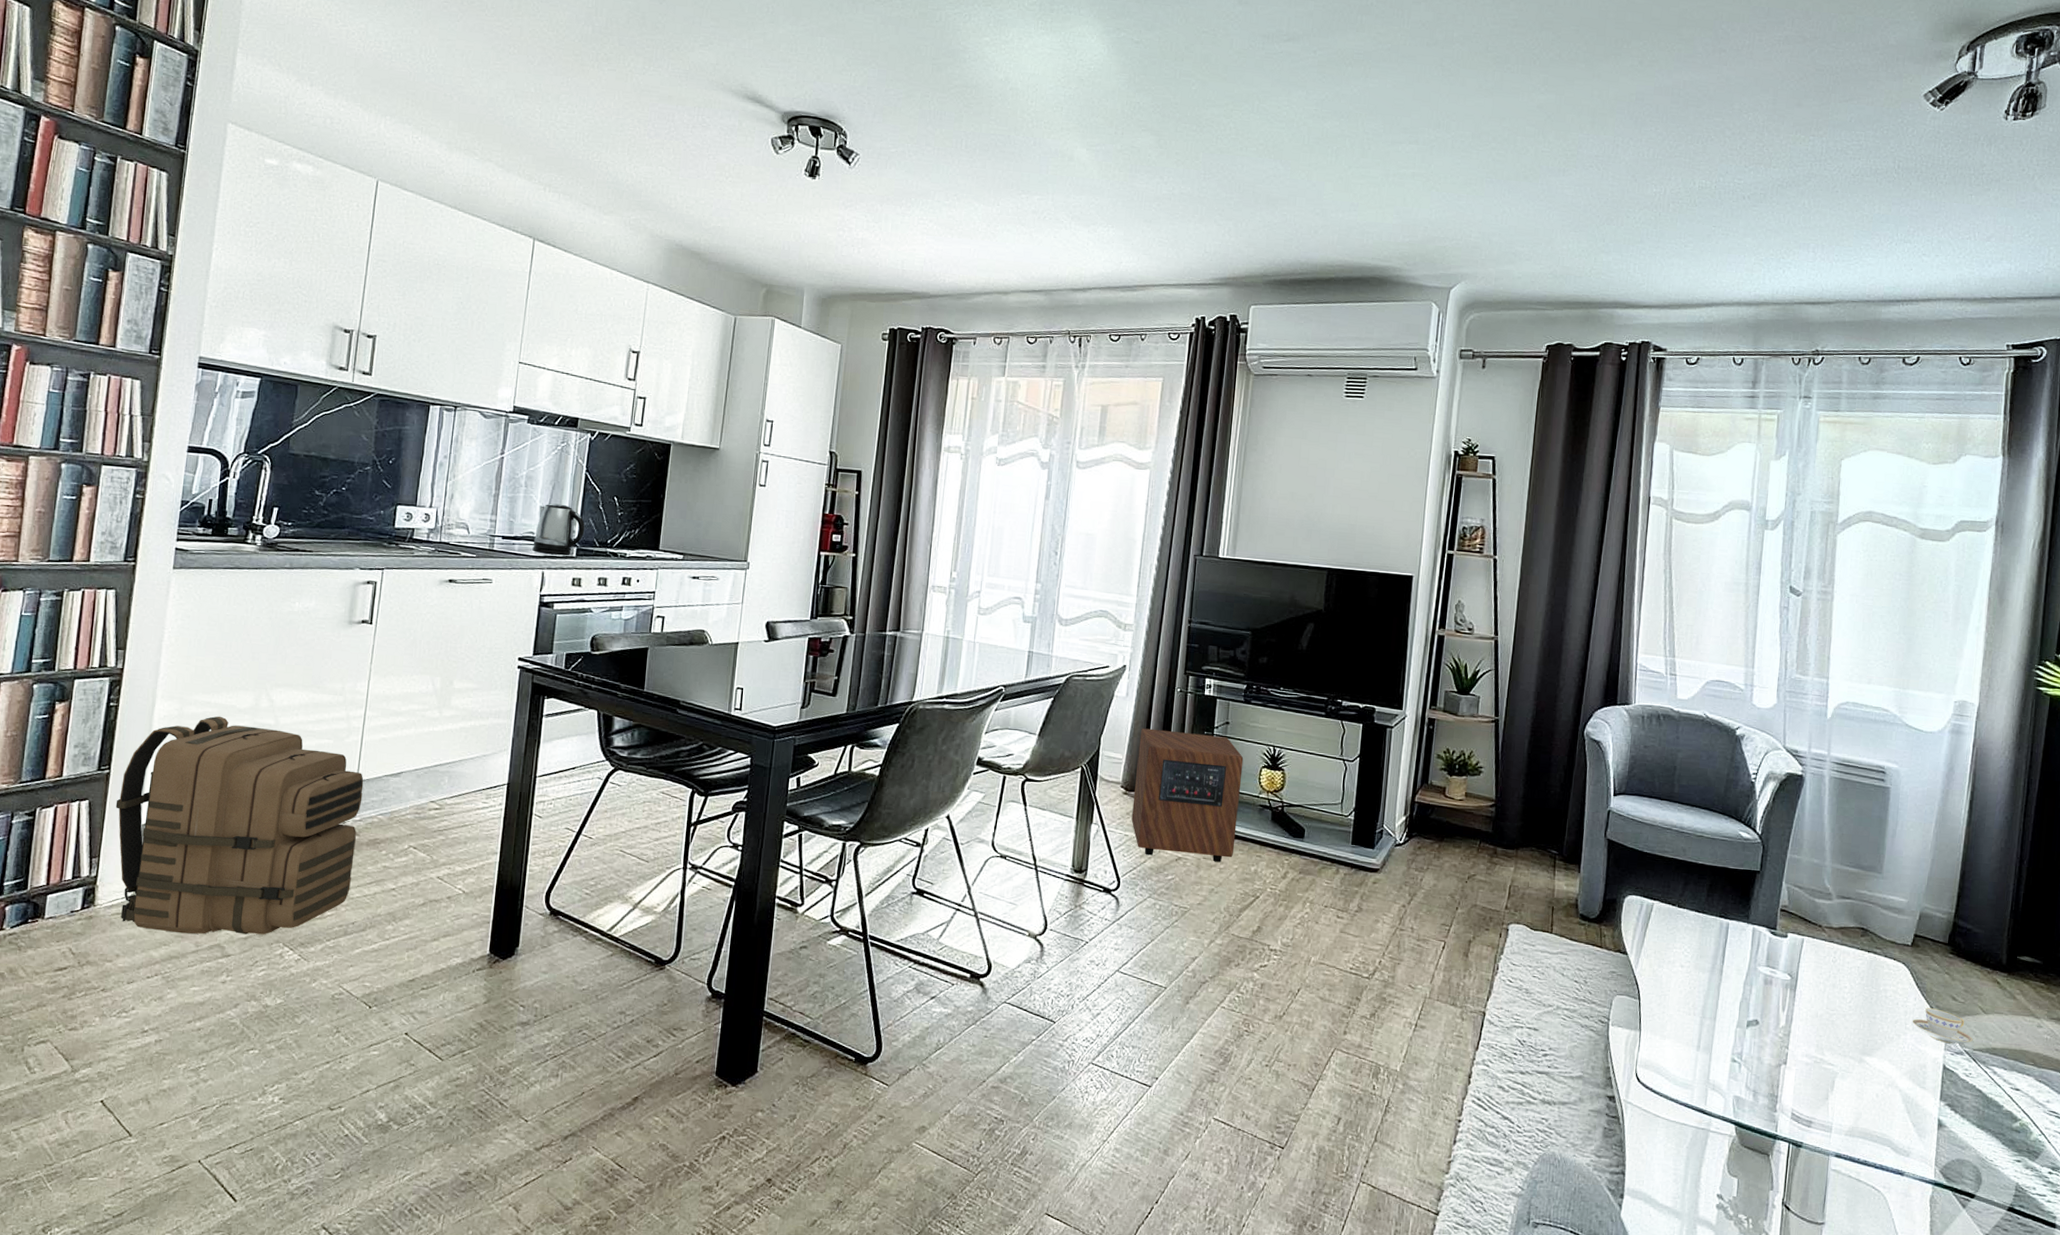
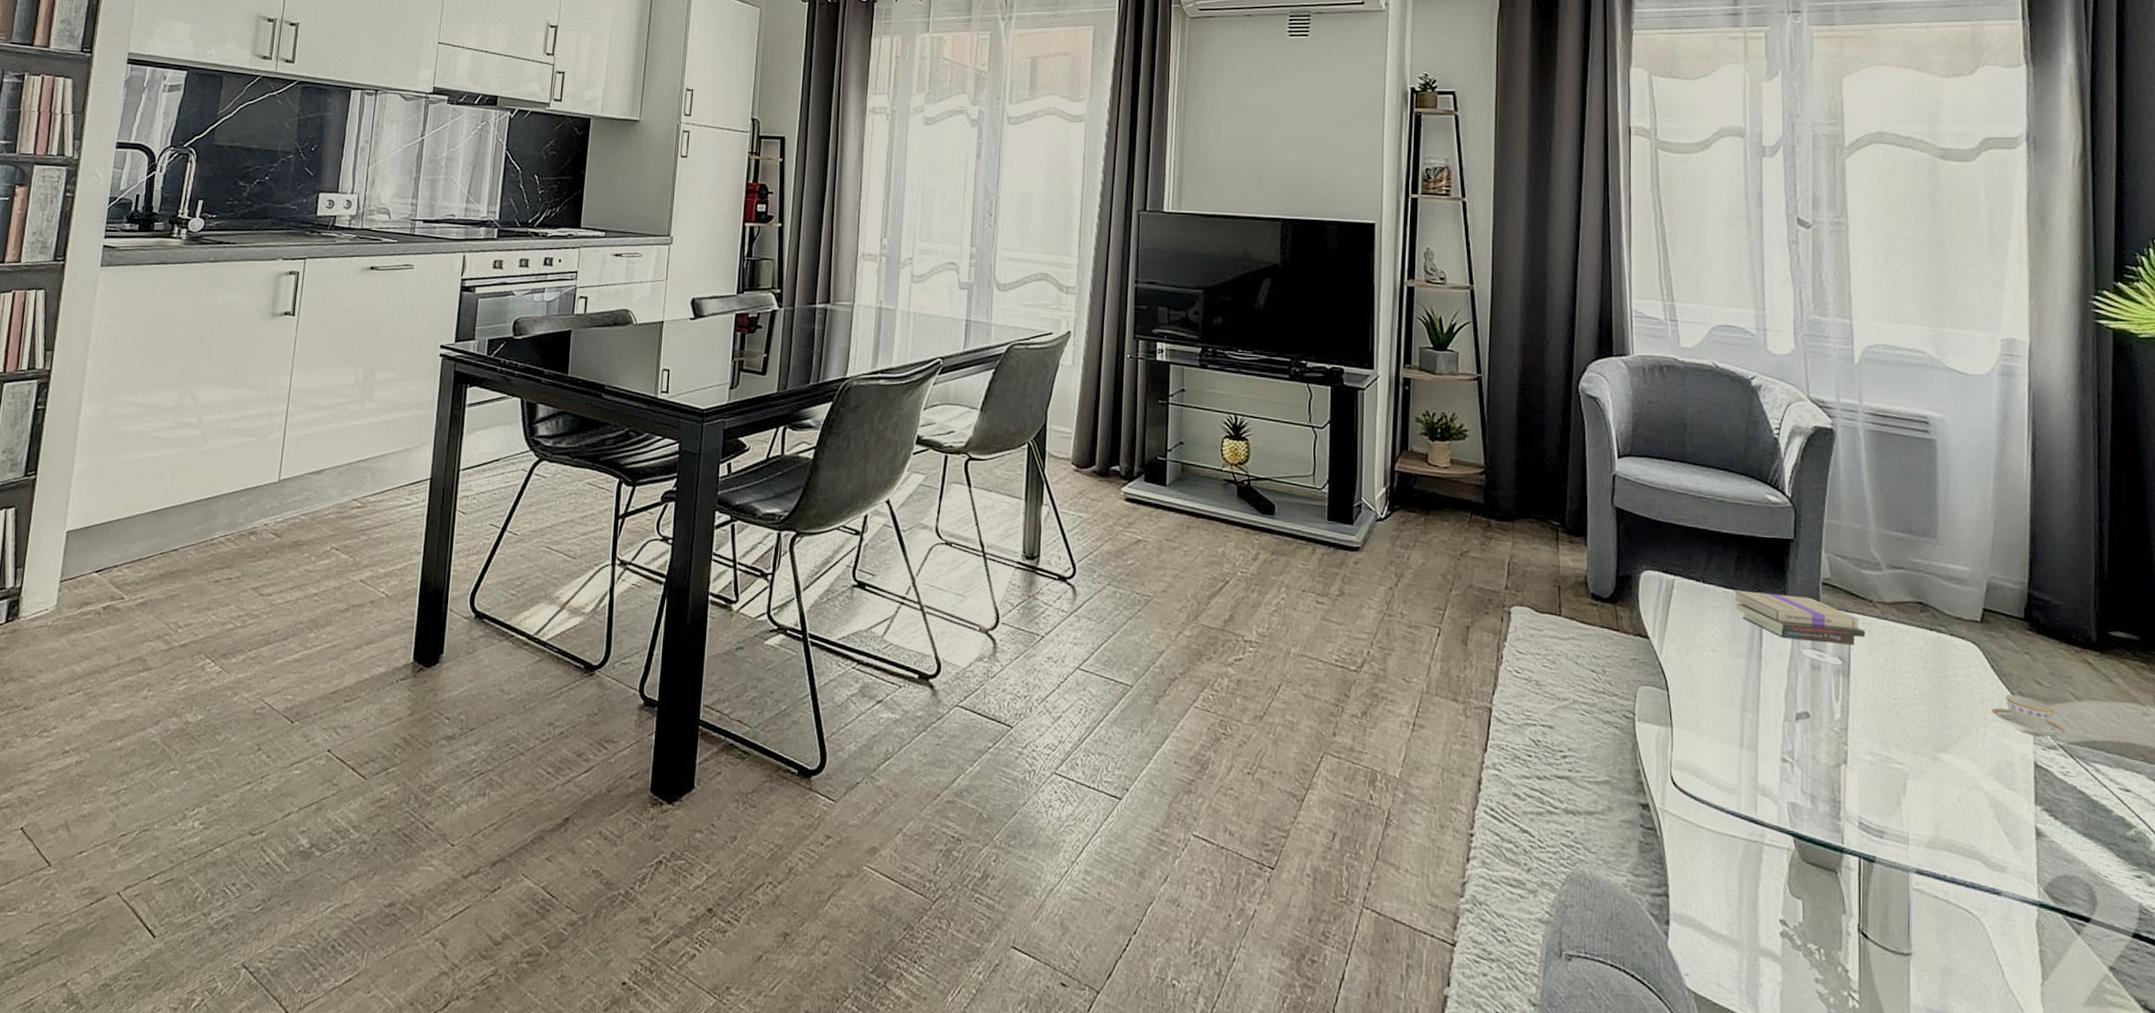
backpack: present [115,716,364,935] -> none [41,416,286,647]
kettle: present [532,503,585,556] -> none [453,184,506,238]
subwoofer: present [1131,728,1244,863] -> none [1084,398,1203,544]
books: none [1704,914,1813,963] -> present [1734,590,1865,645]

